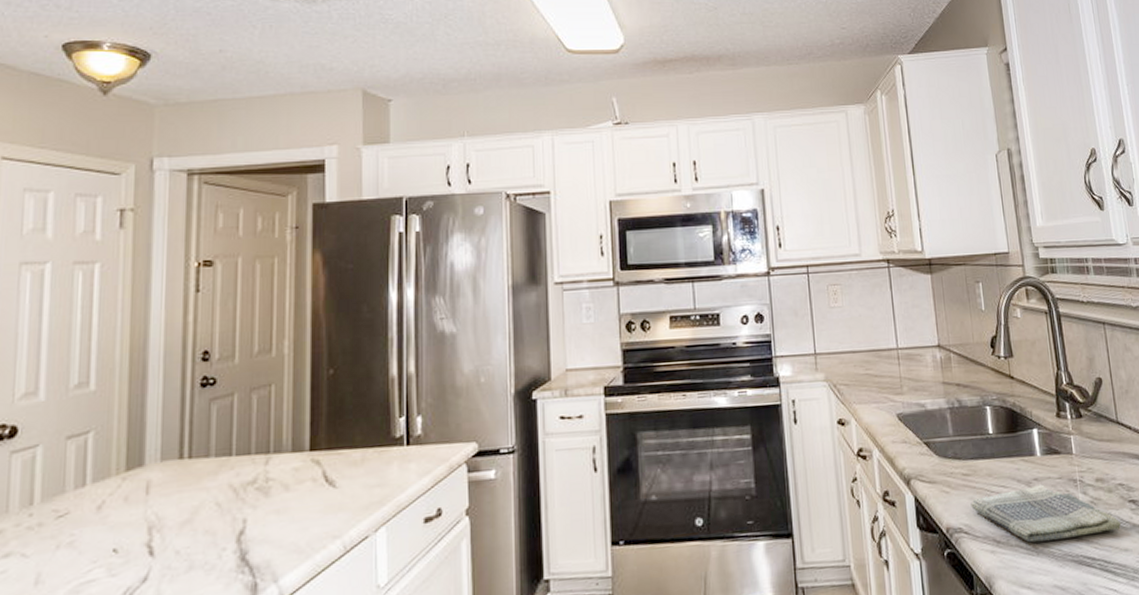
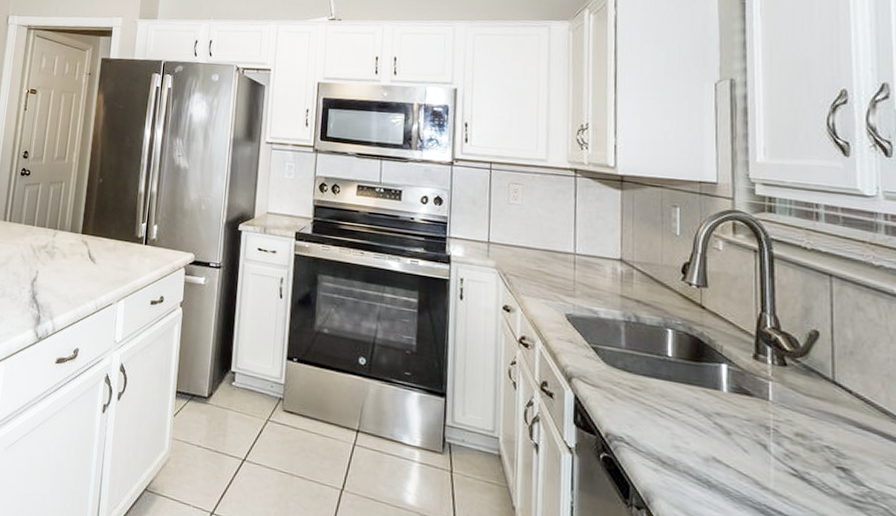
dish towel: present [971,484,1122,543] -> none [636,414,823,493]

